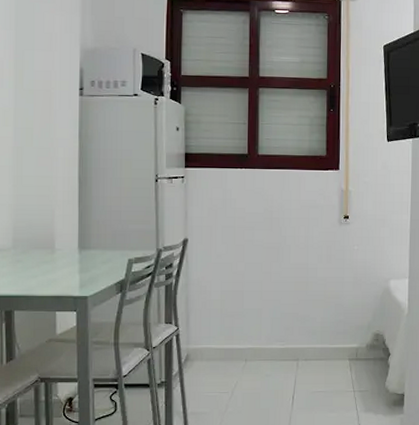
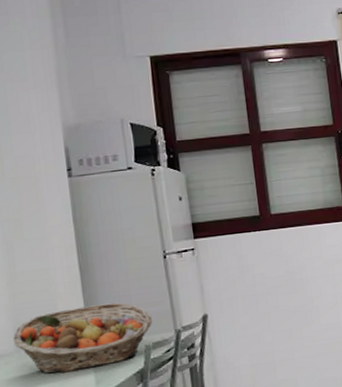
fruit basket: none [12,216,138,274] -> present [13,302,153,374]

